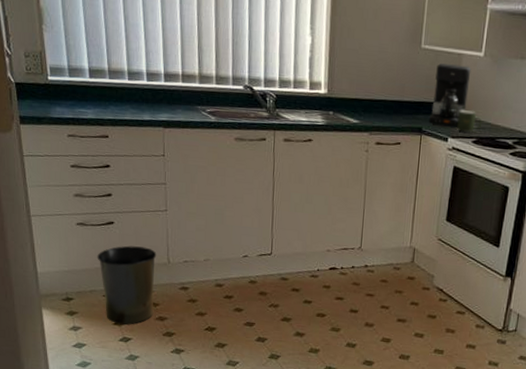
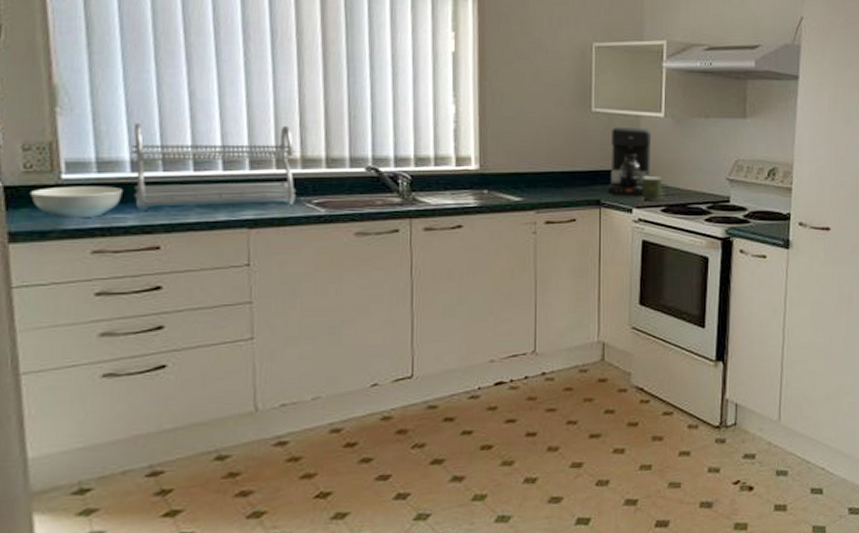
bowl: none [30,85,86,110] -> present [29,186,124,219]
dish rack: none [89,40,196,112] -> present [132,123,297,212]
waste bin: present [97,245,157,325] -> none [136,394,237,514]

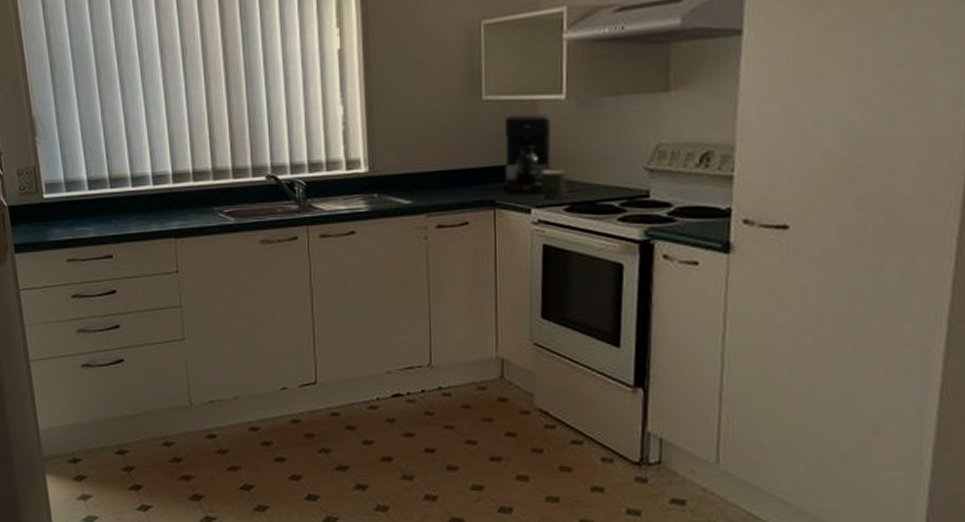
bowl: present [29,186,124,219] -> none [24,203,85,232]
dish rack: present [132,123,297,212] -> none [88,140,211,225]

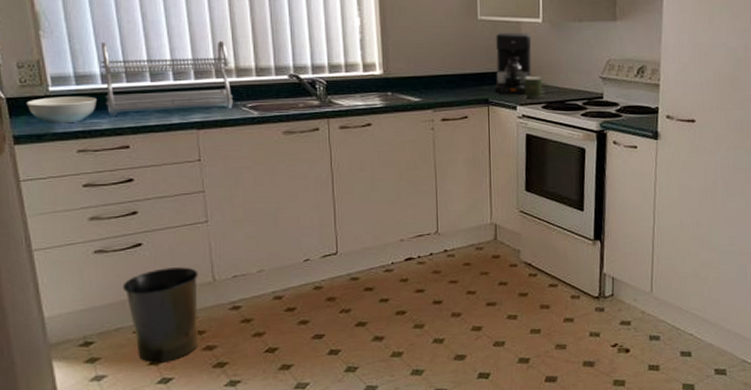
bowl: none [24,203,85,232] -> present [26,96,98,124]
dish rack: none [88,140,211,225] -> present [101,41,234,117]
waste bin: none [106,387,177,488] -> present [122,267,200,363]

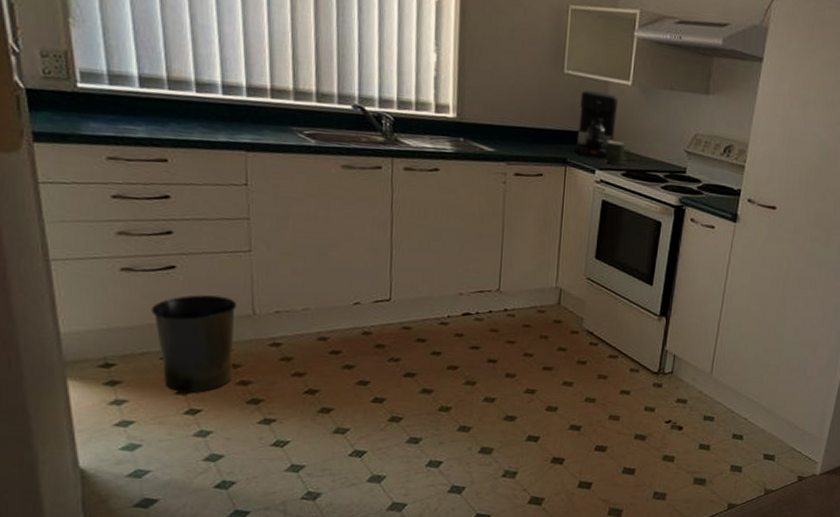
bowl: present [26,96,98,124] -> none [49,94,134,126]
dish rack: present [101,41,234,117] -> none [140,41,290,134]

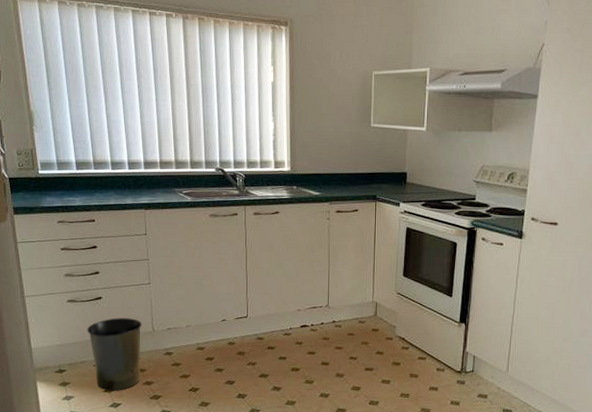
coffee maker: present [573,90,619,159] -> none [381,139,416,193]
mug: present [605,140,632,164] -> none [407,178,429,197]

